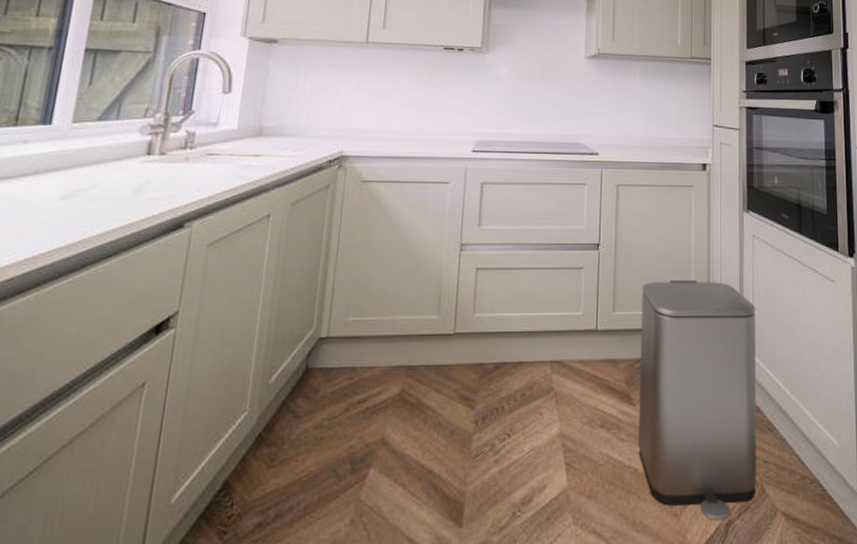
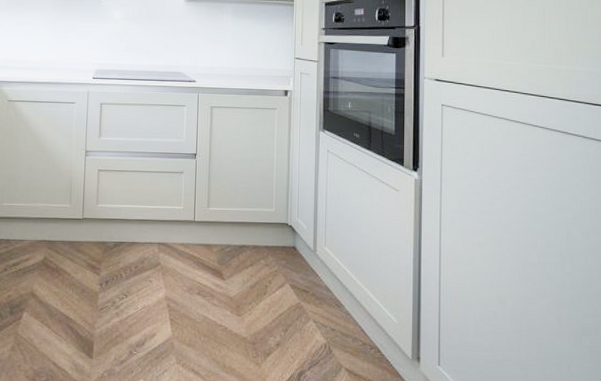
pedal bin: present [638,280,757,521] -> none [228,185,328,371]

